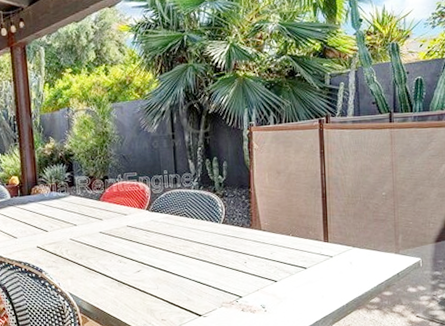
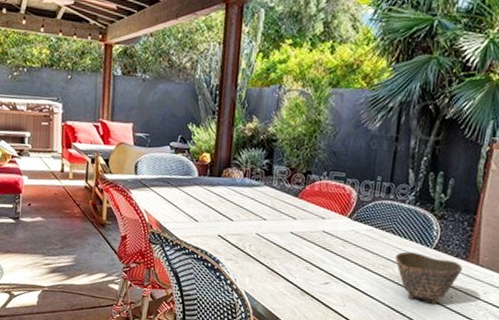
bowl: none [192,229,249,272] -> present [395,251,462,304]

